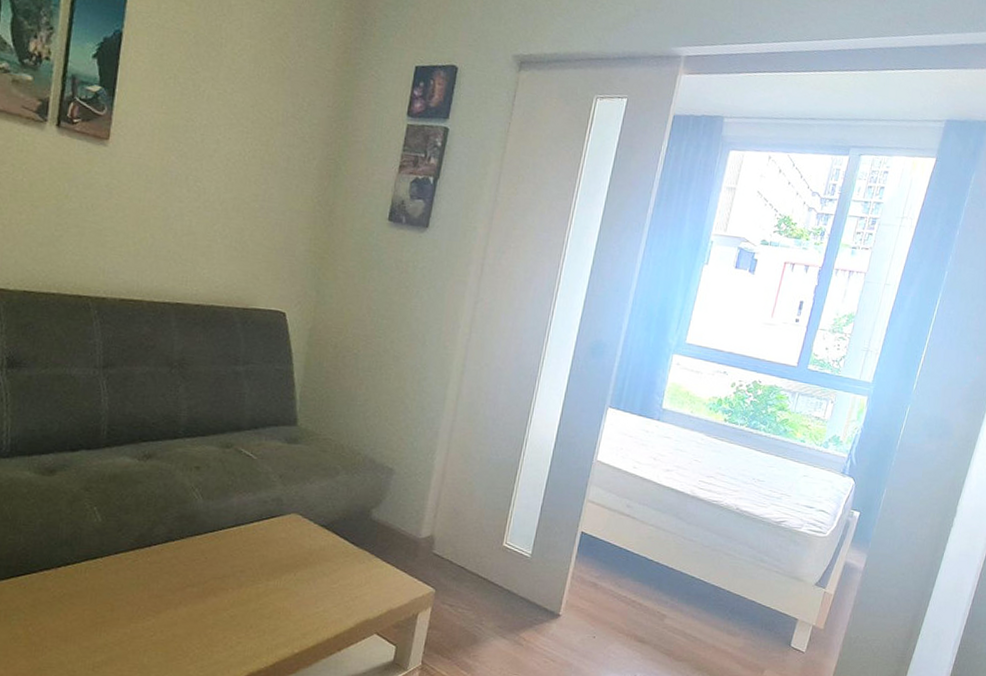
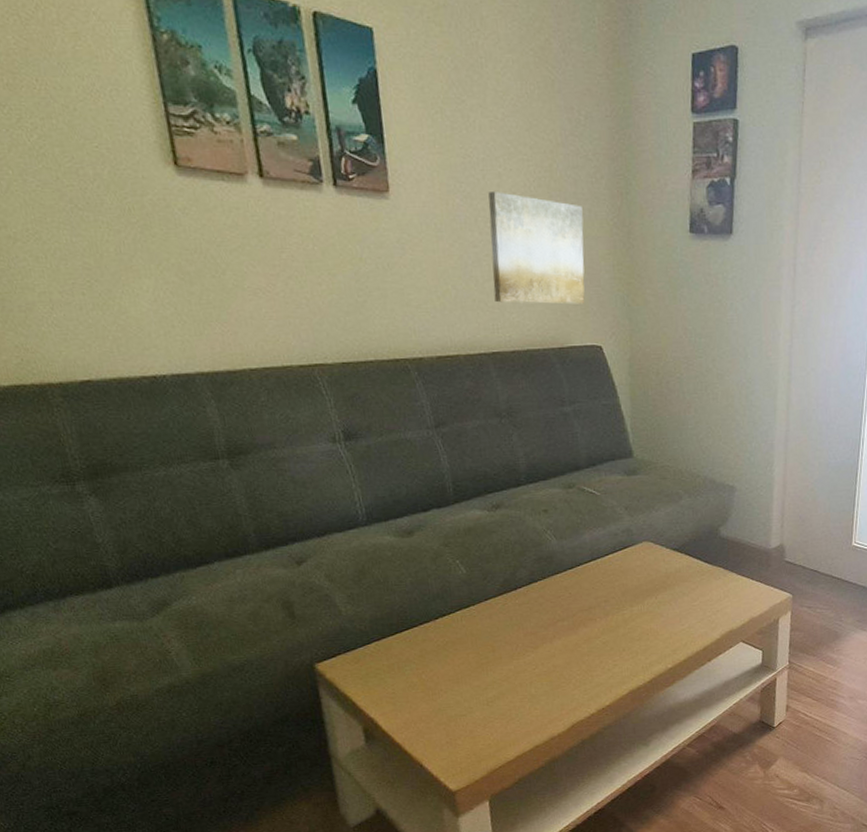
wall art: none [189,155,291,270] -> present [488,192,585,304]

